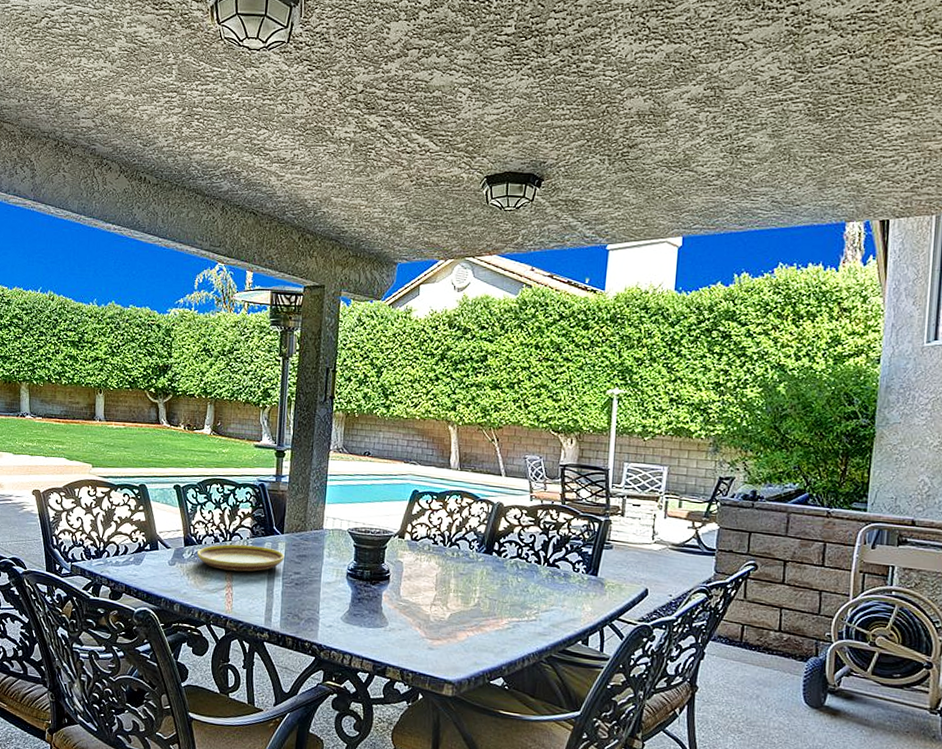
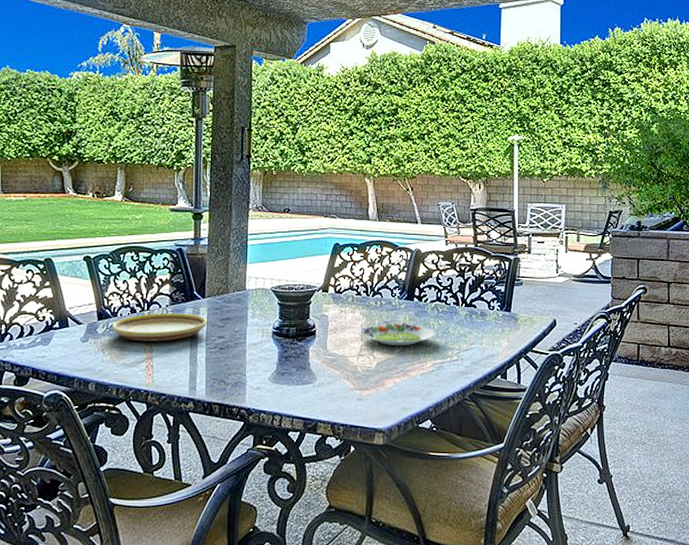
salad plate: none [435,575,513,600] -> present [361,323,435,345]

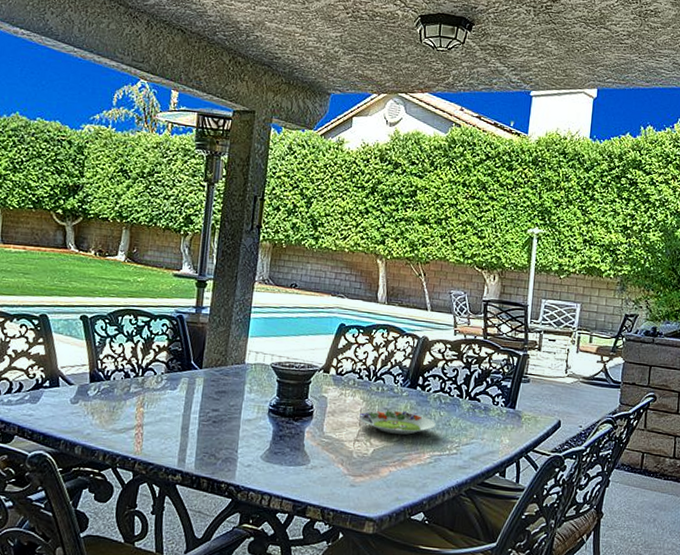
plate: present [113,313,207,341] -> none [104,380,202,410]

